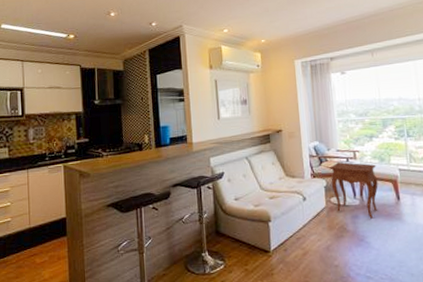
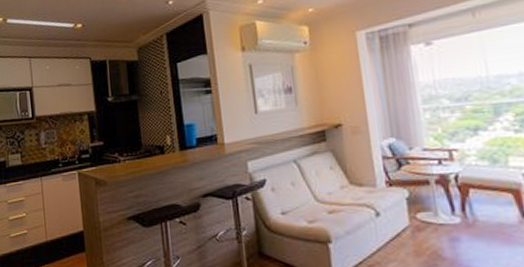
side table: present [329,162,378,219] -> none [413,165,490,243]

